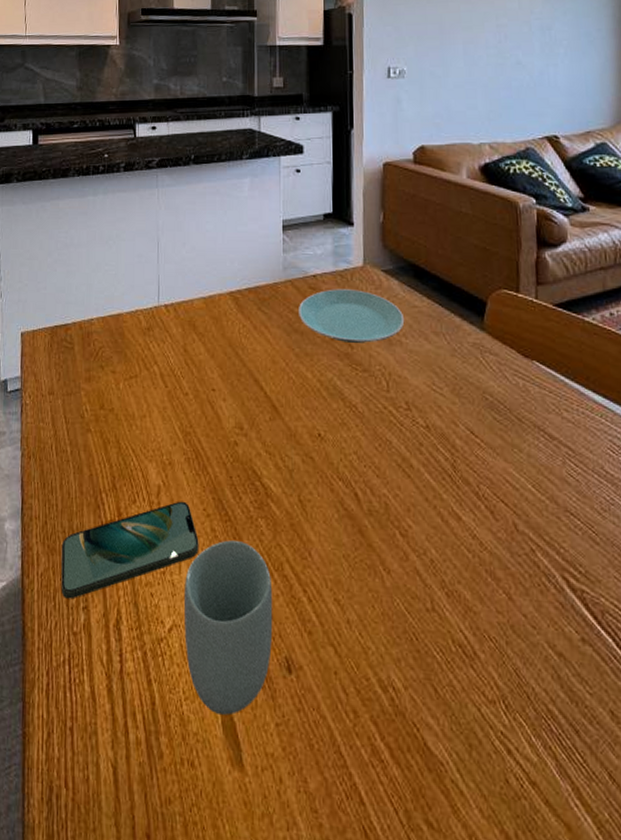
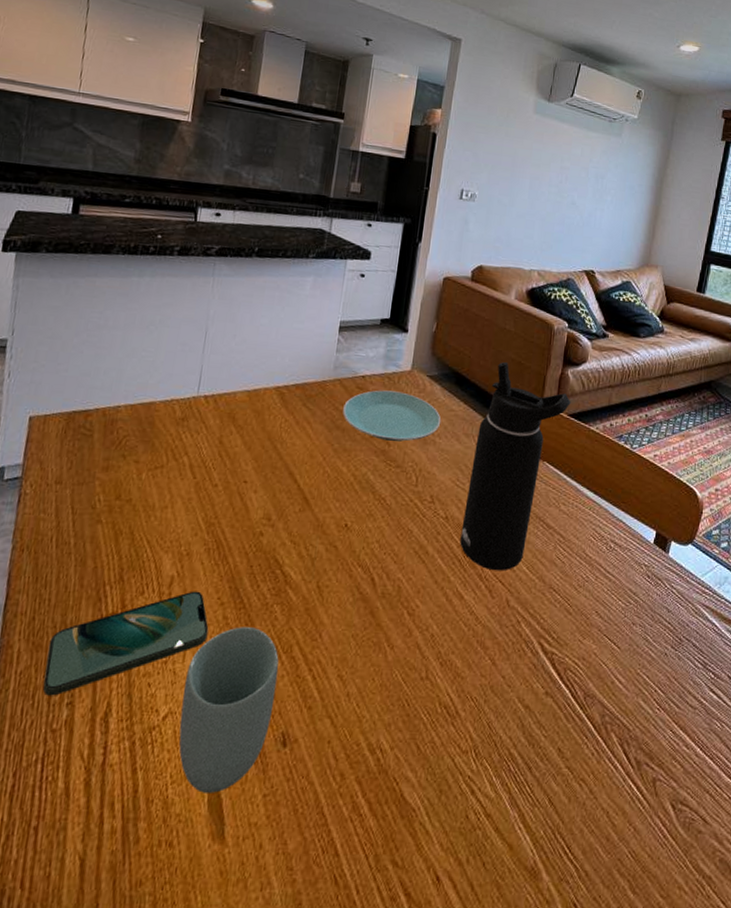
water bottle: none [446,250,555,490] -> present [460,362,571,571]

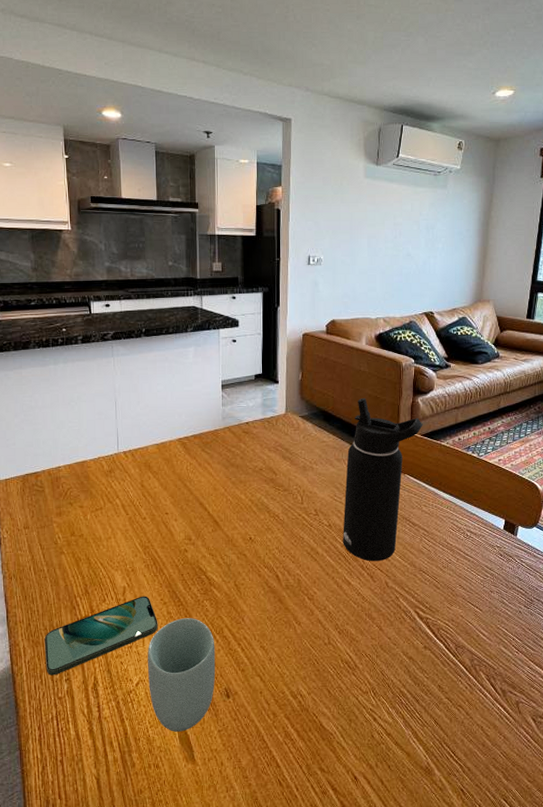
plate: present [342,390,441,442] -> none [235,431,316,471]

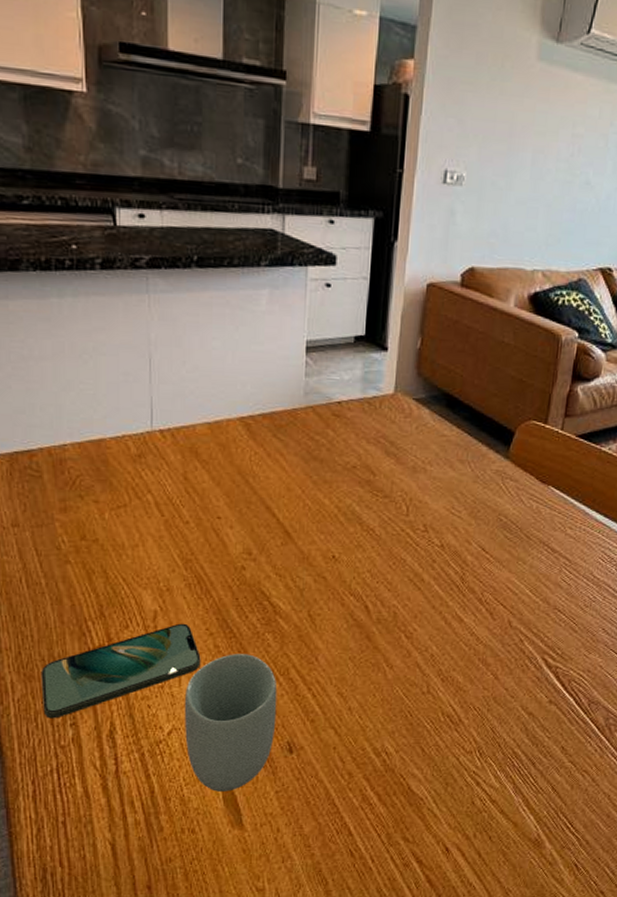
water bottle: present [343,398,423,562] -> none [457,380,580,595]

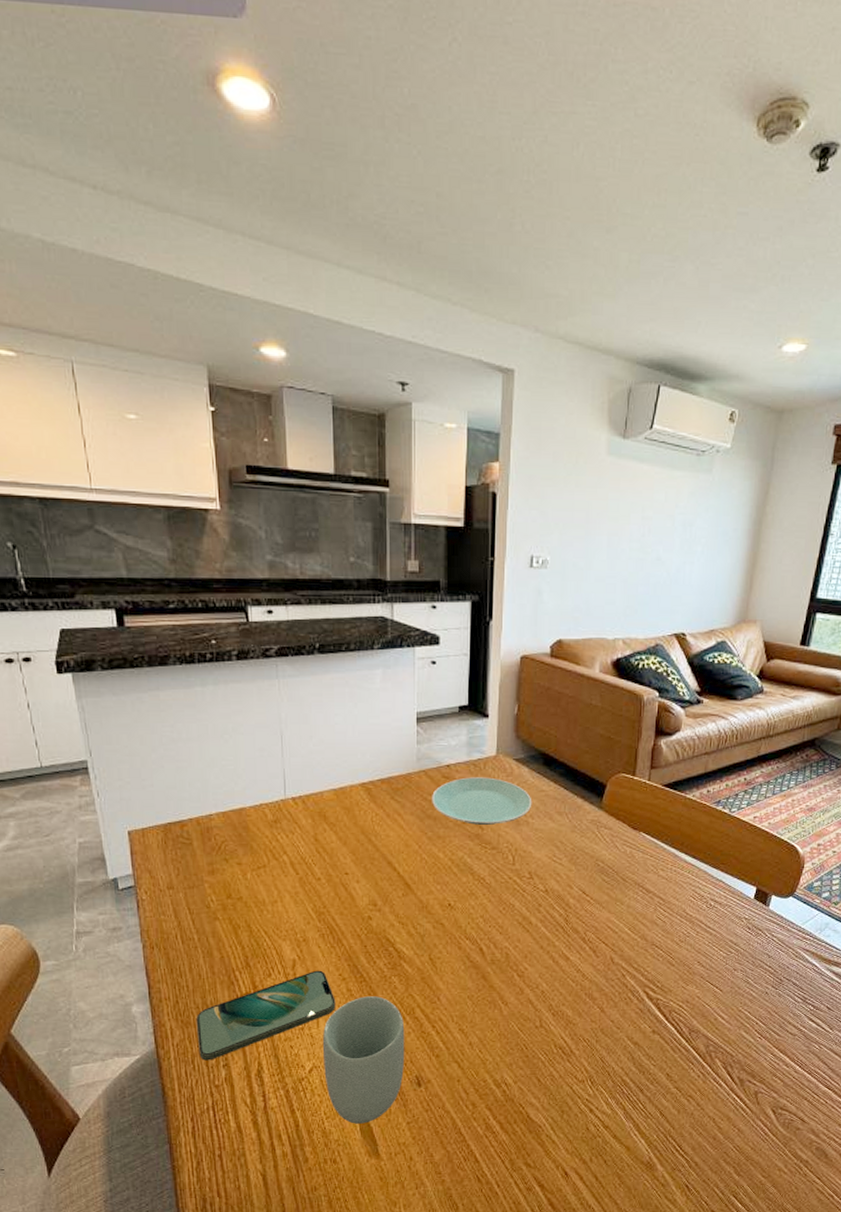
plate: none [319,416,432,471] -> present [432,777,532,825]

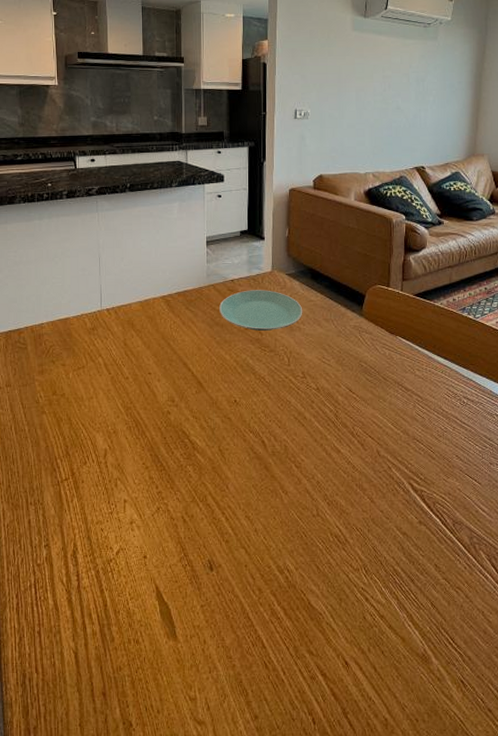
smartphone: present [196,970,336,1061] -> none [24,459,140,541]
cup: present [322,996,405,1124] -> none [128,484,199,605]

